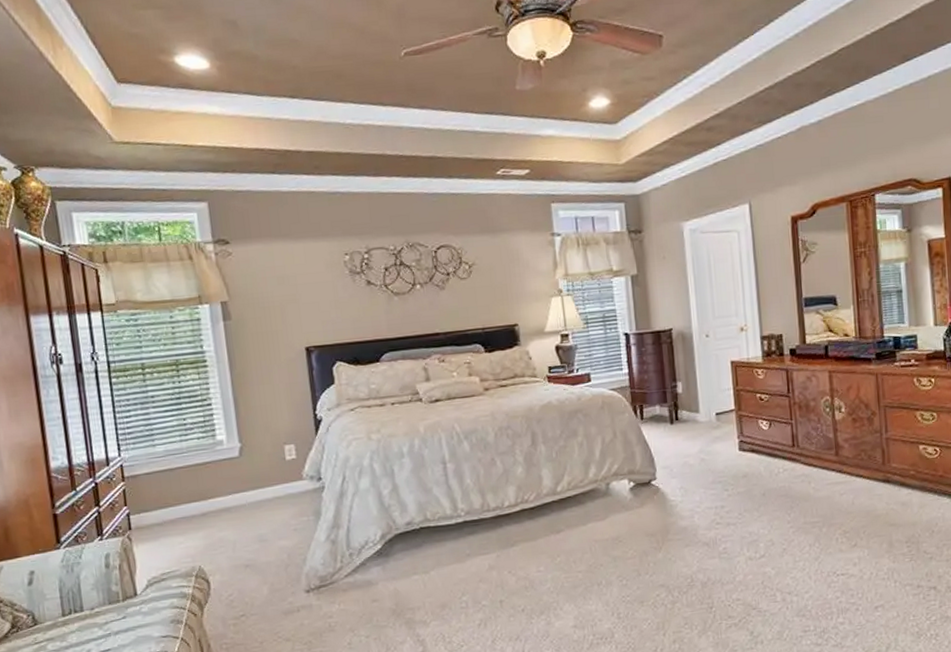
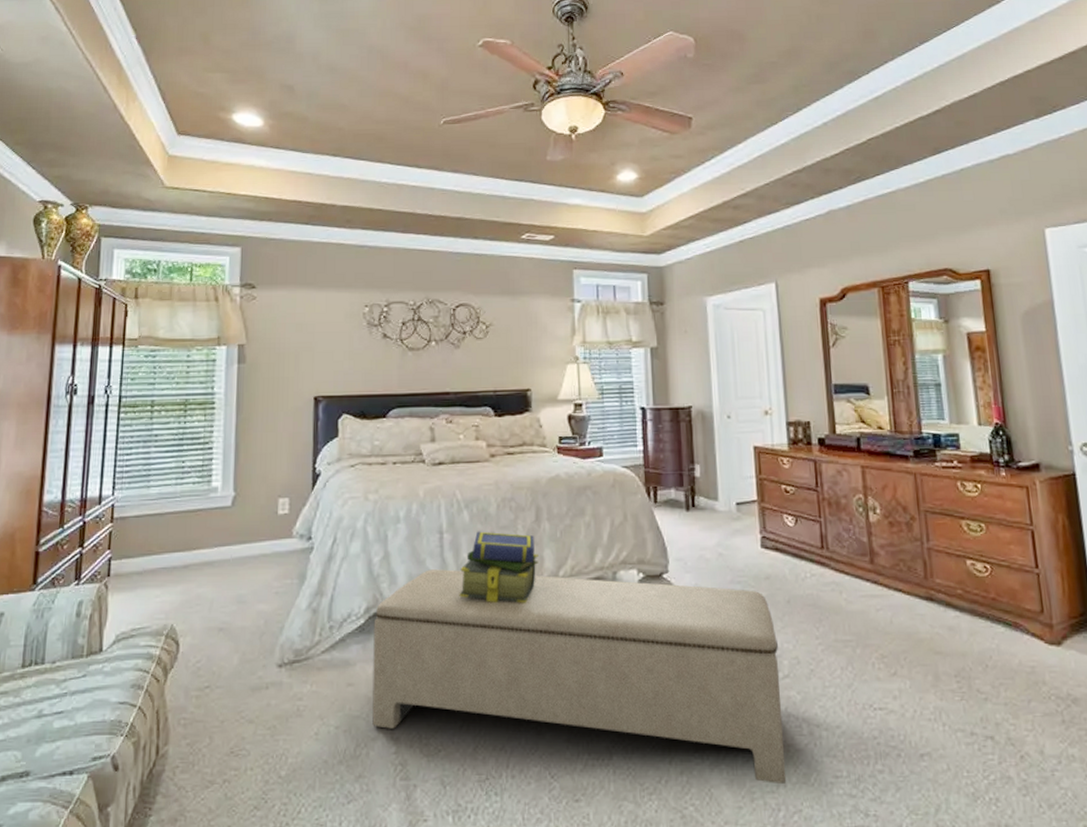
bench: none [390,487,763,642] -> present [372,569,787,785]
stack of books: none [465,457,538,520] -> present [459,531,539,603]

